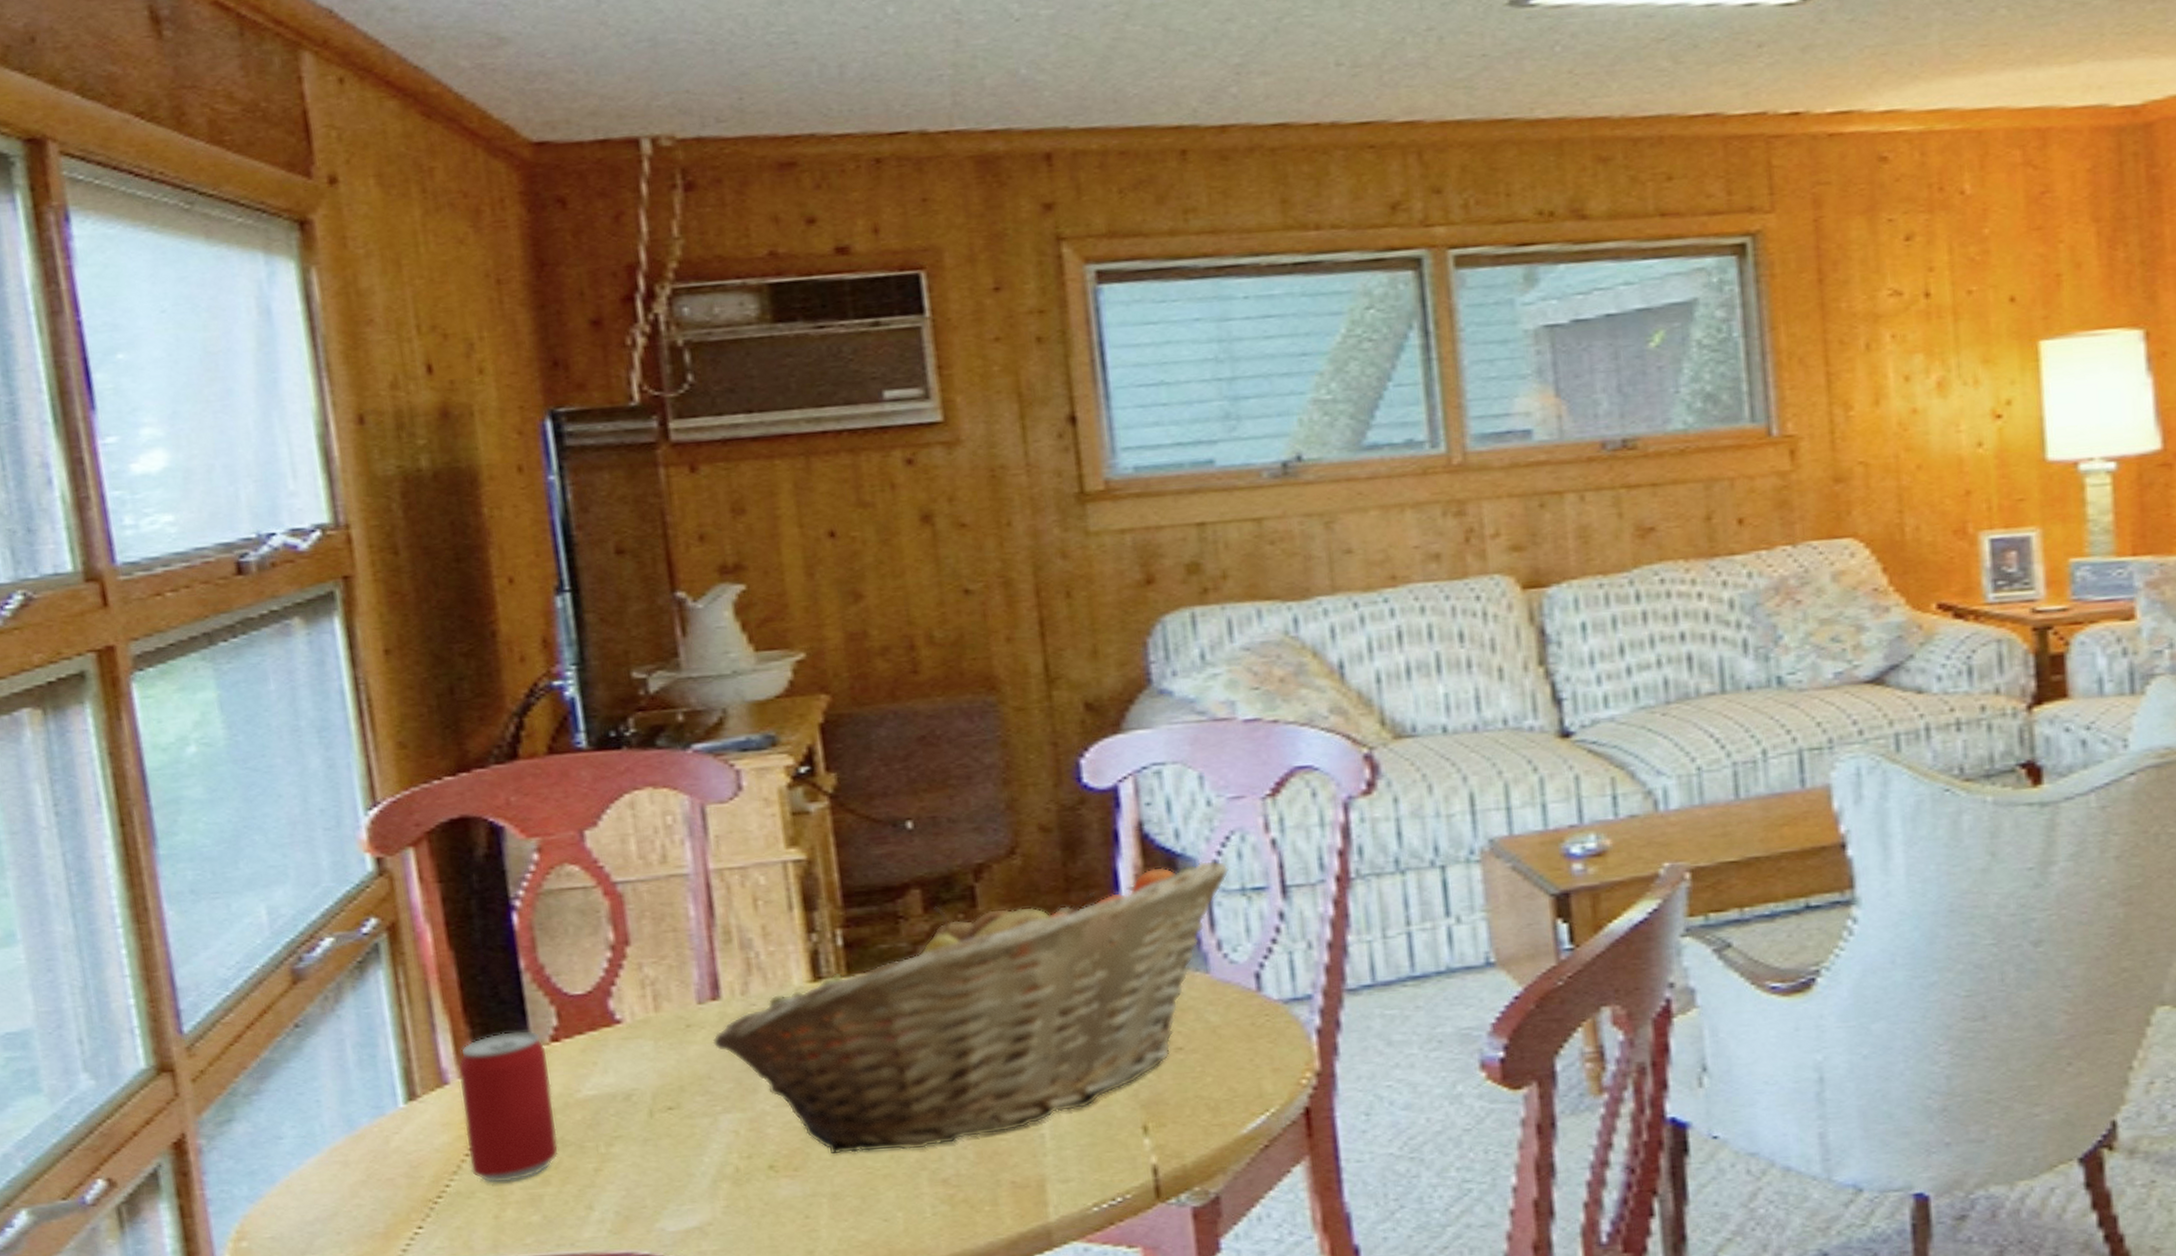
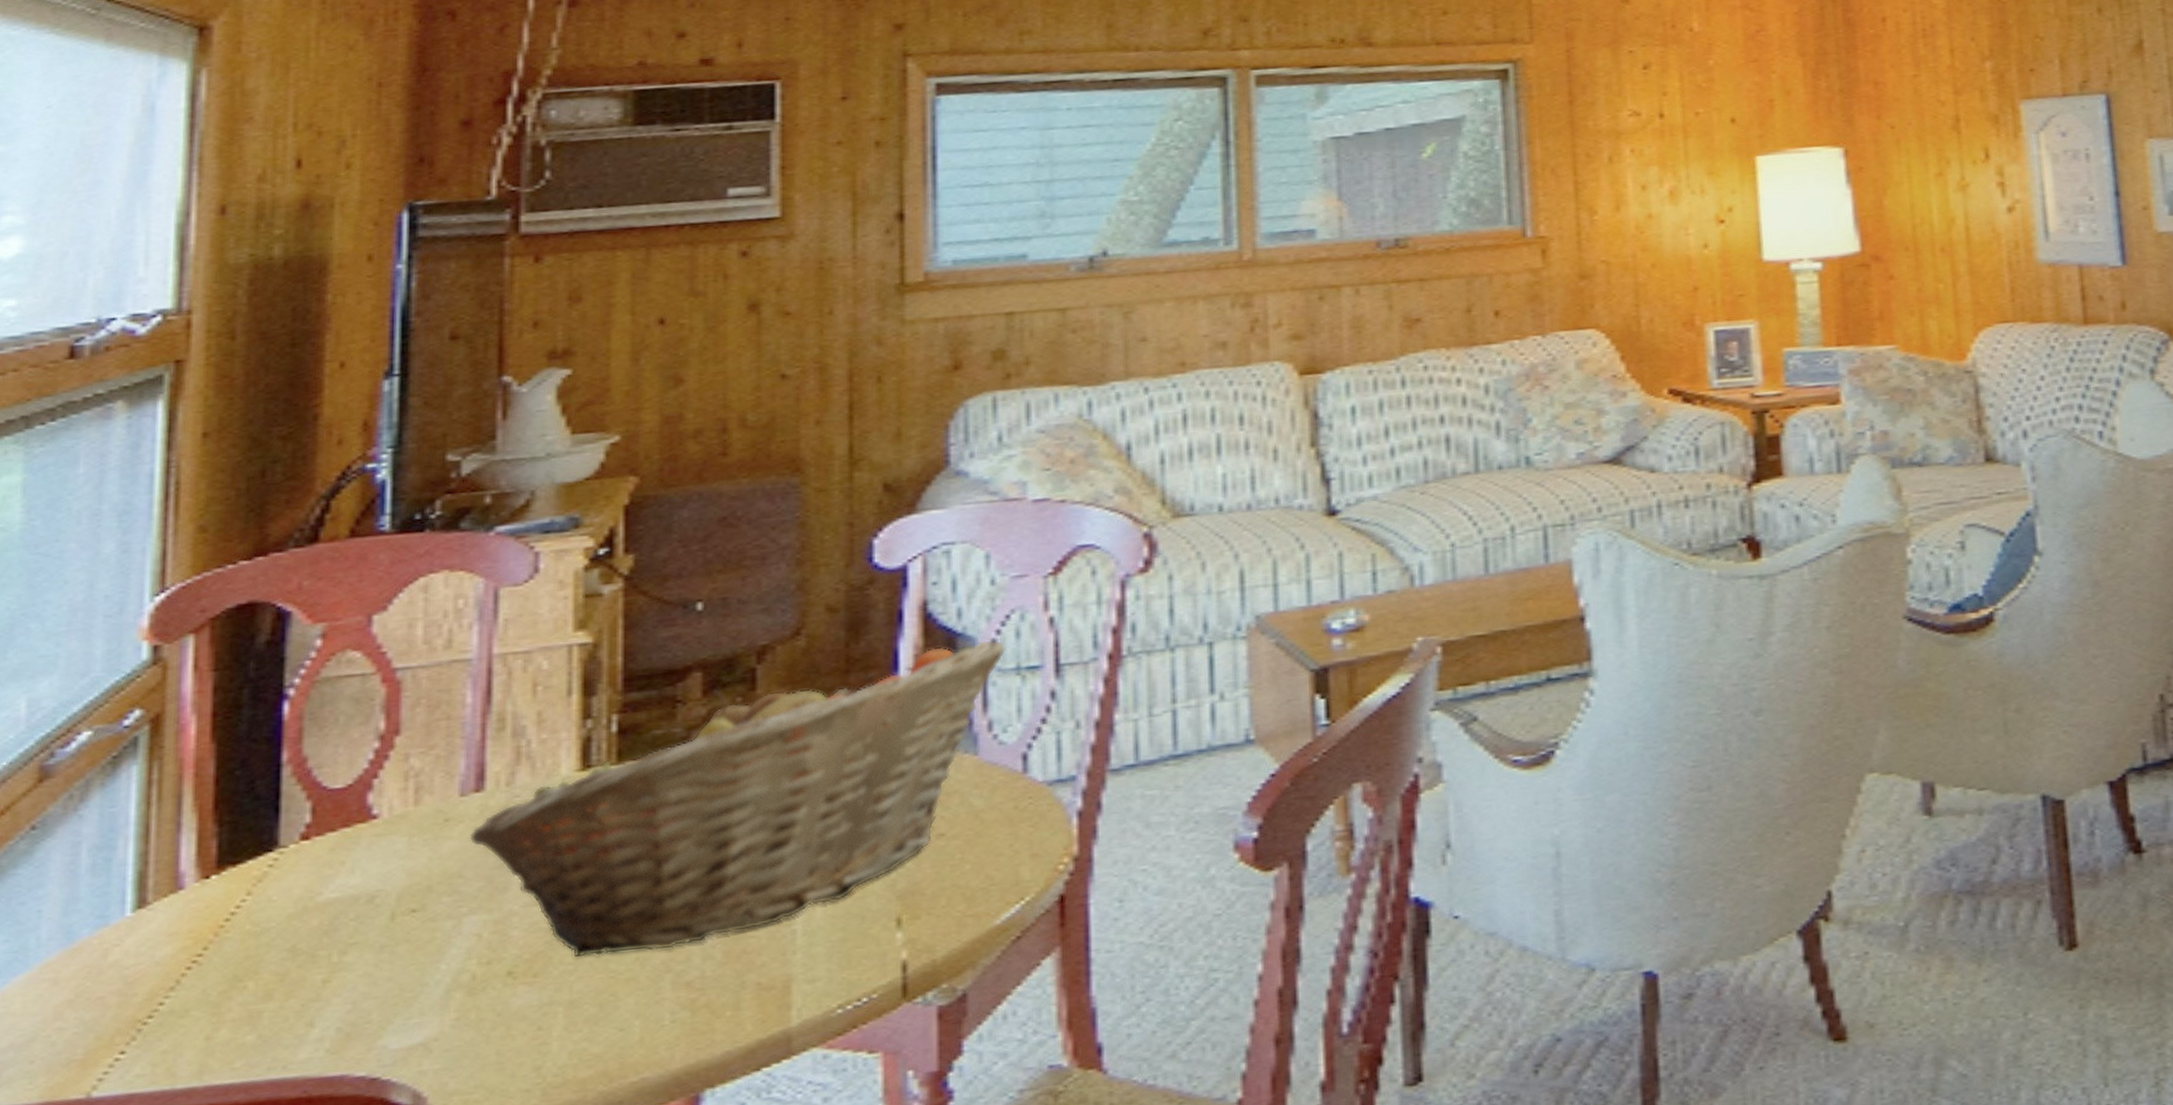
beer can: present [457,1029,559,1184] -> none [189,827,295,1000]

